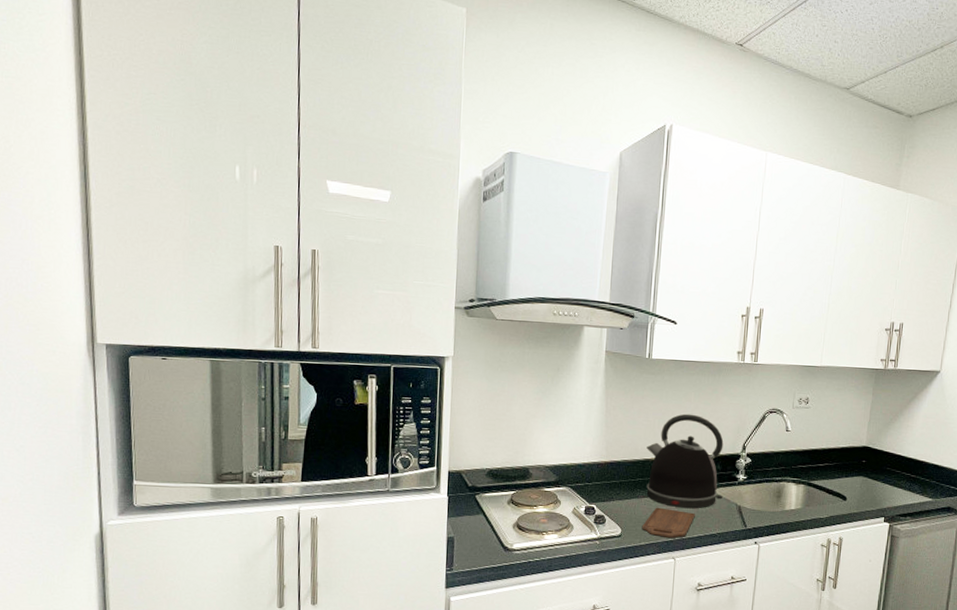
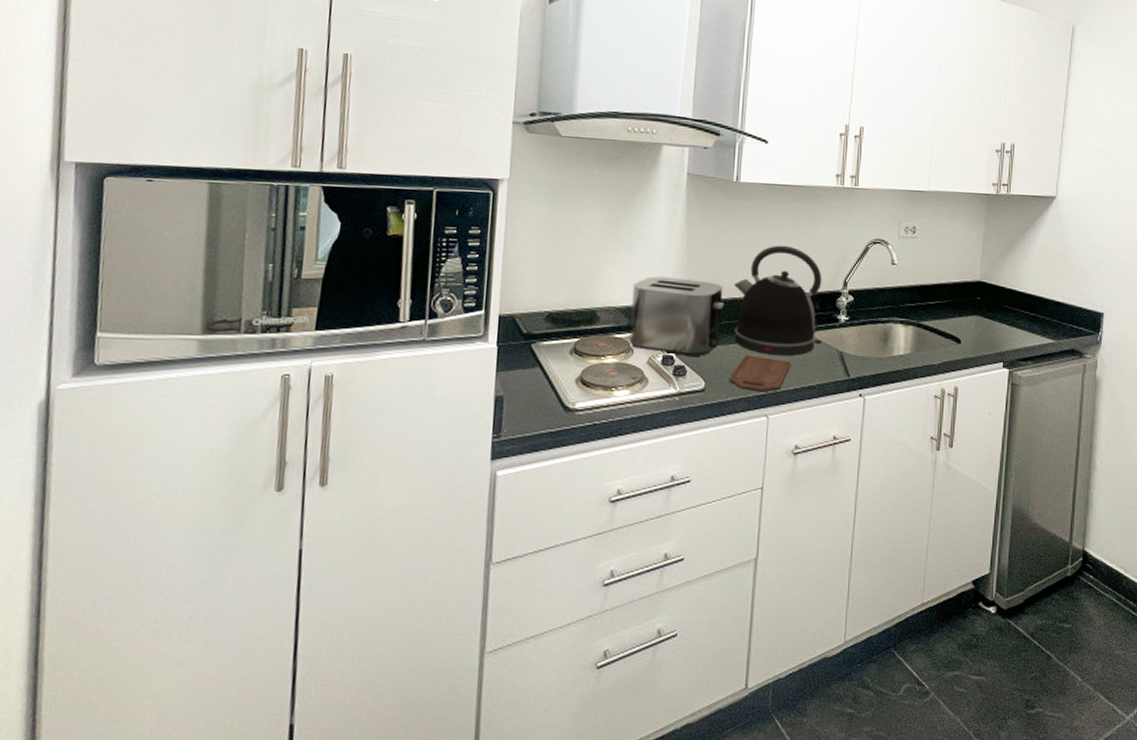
toaster: none [557,440,638,509] -> present [629,276,725,357]

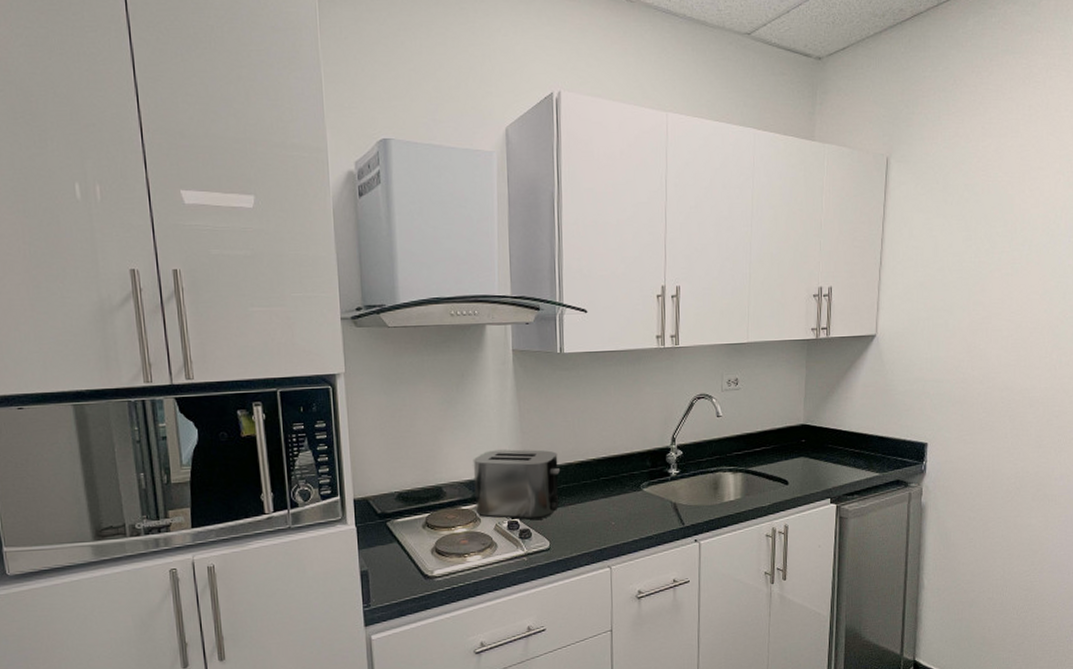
cutting board: present [729,355,791,393] -> none [571,514,628,546]
kettle: present [734,245,822,356] -> none [568,409,655,512]

